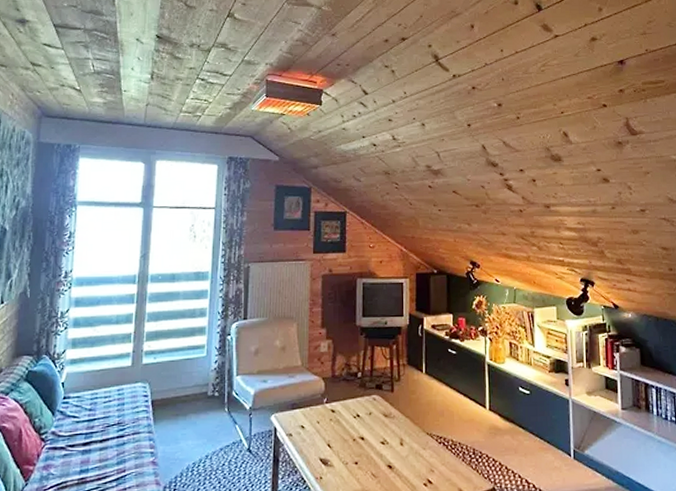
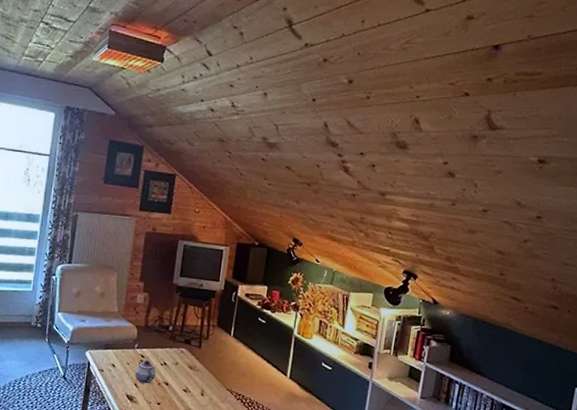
teapot: none [327,415,350,442] -> present [135,359,156,384]

